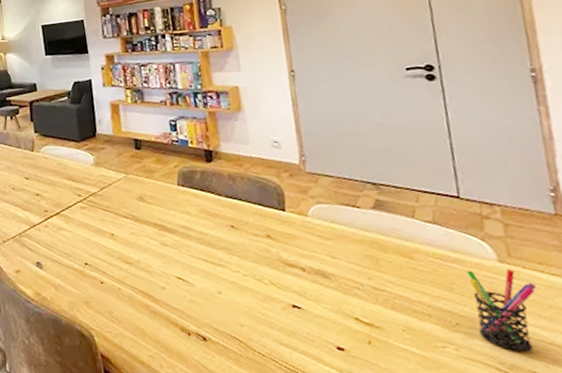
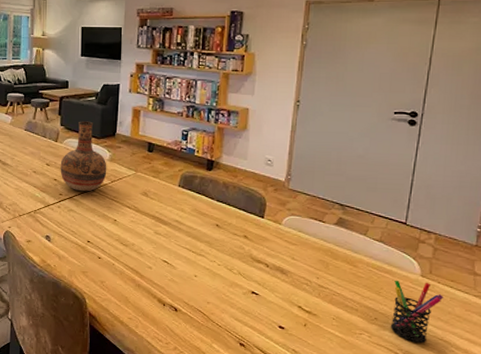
vase: none [40,123,94,205] -> present [60,121,107,192]

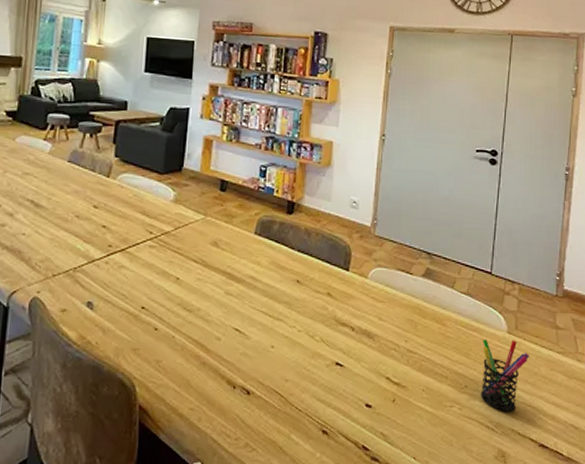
vase: present [60,121,107,192] -> none [111,151,171,242]

